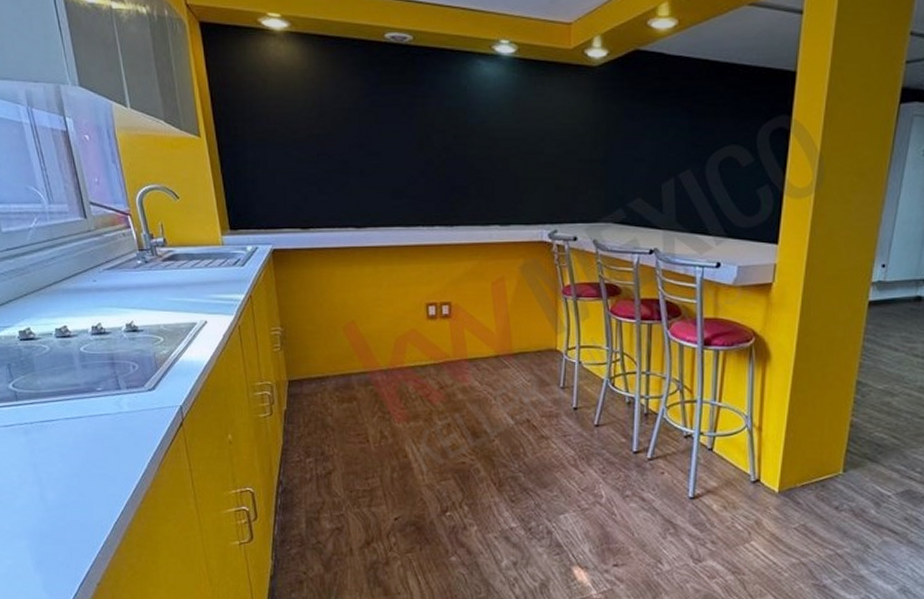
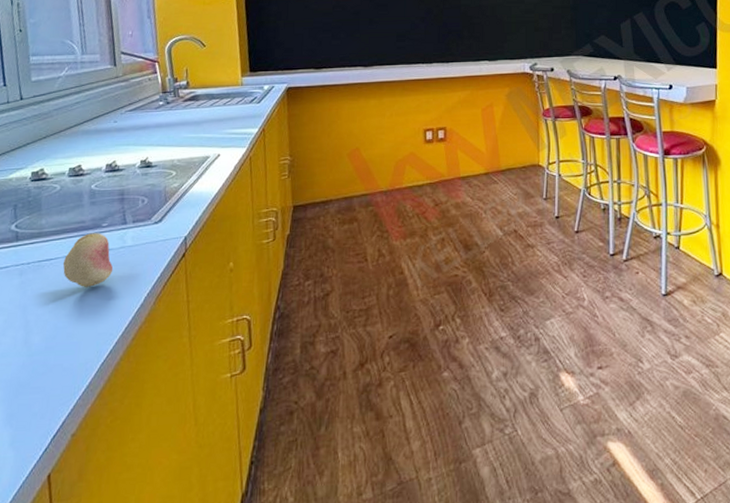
fruit: none [64,397,114,450] -> present [62,233,114,287]

